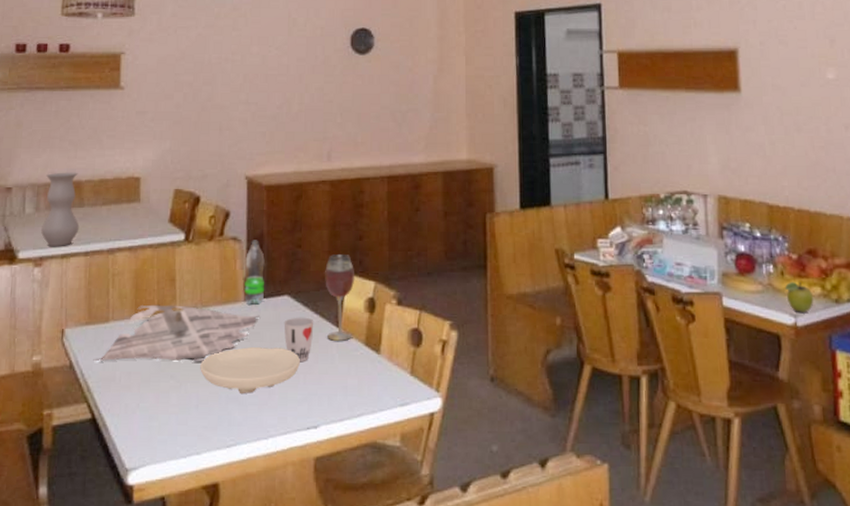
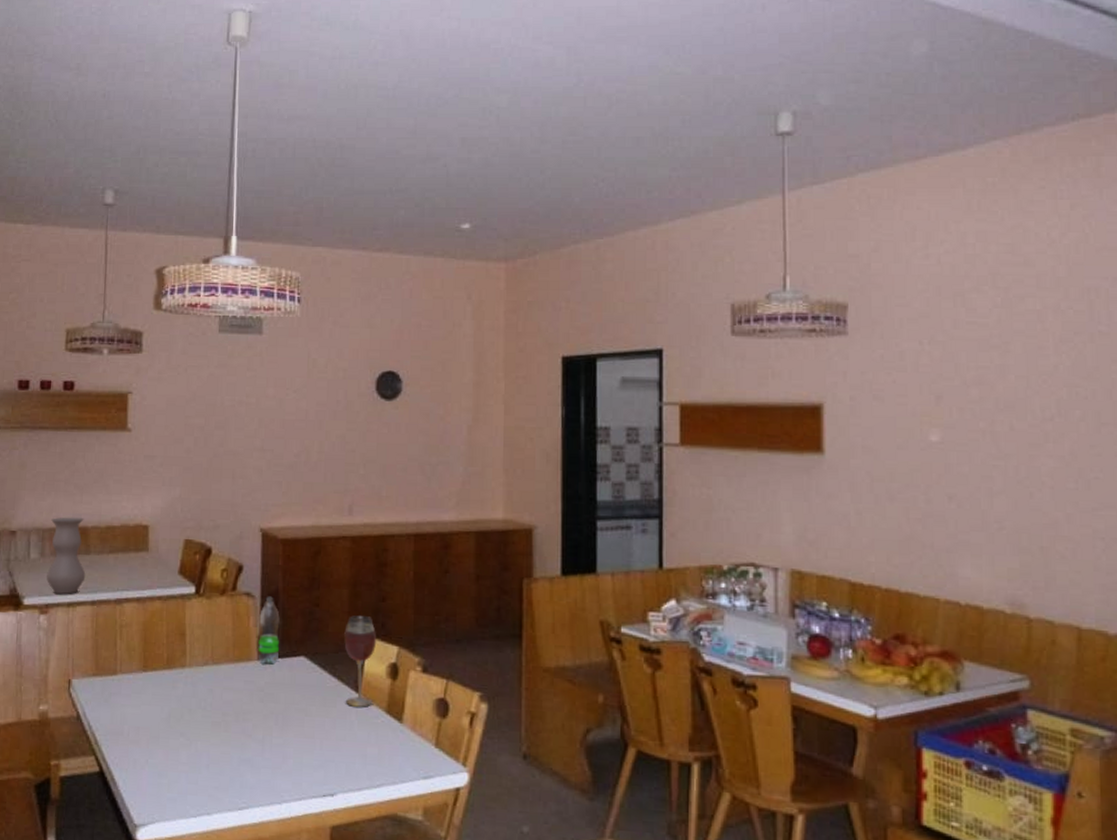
newspaper: present [93,304,259,361] -> none [100,659,274,720]
dish: present [200,347,300,395] -> none [211,708,316,757]
cup: present [284,317,314,363] -> none [299,679,332,727]
fruit: present [784,282,814,312] -> none [864,670,899,704]

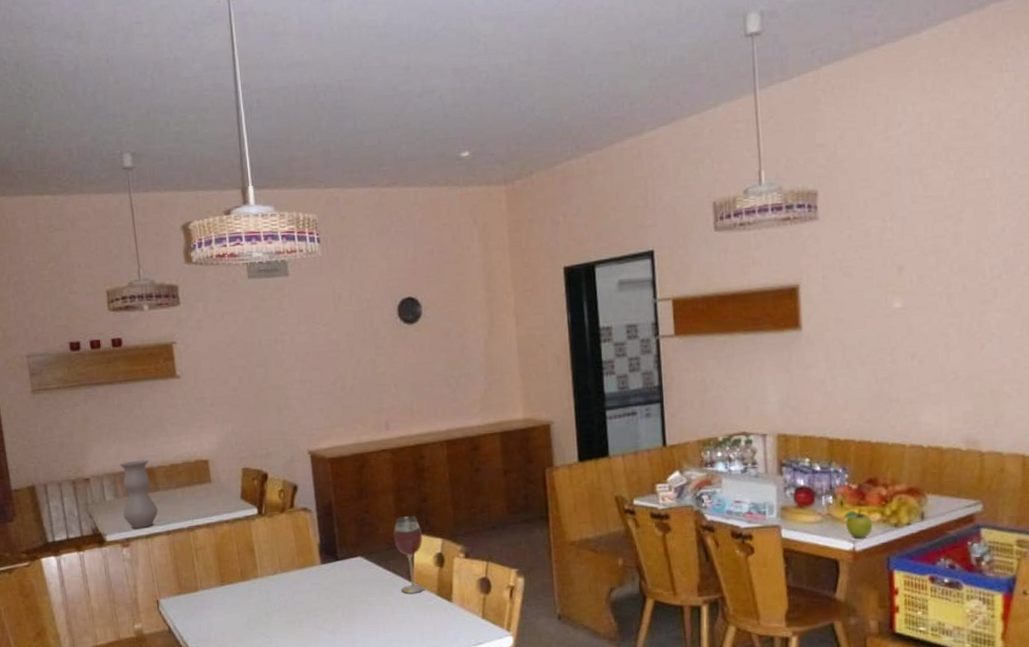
bottle: present [258,596,280,665] -> none [317,509,339,567]
fruit: none [864,670,899,704] -> present [843,510,873,538]

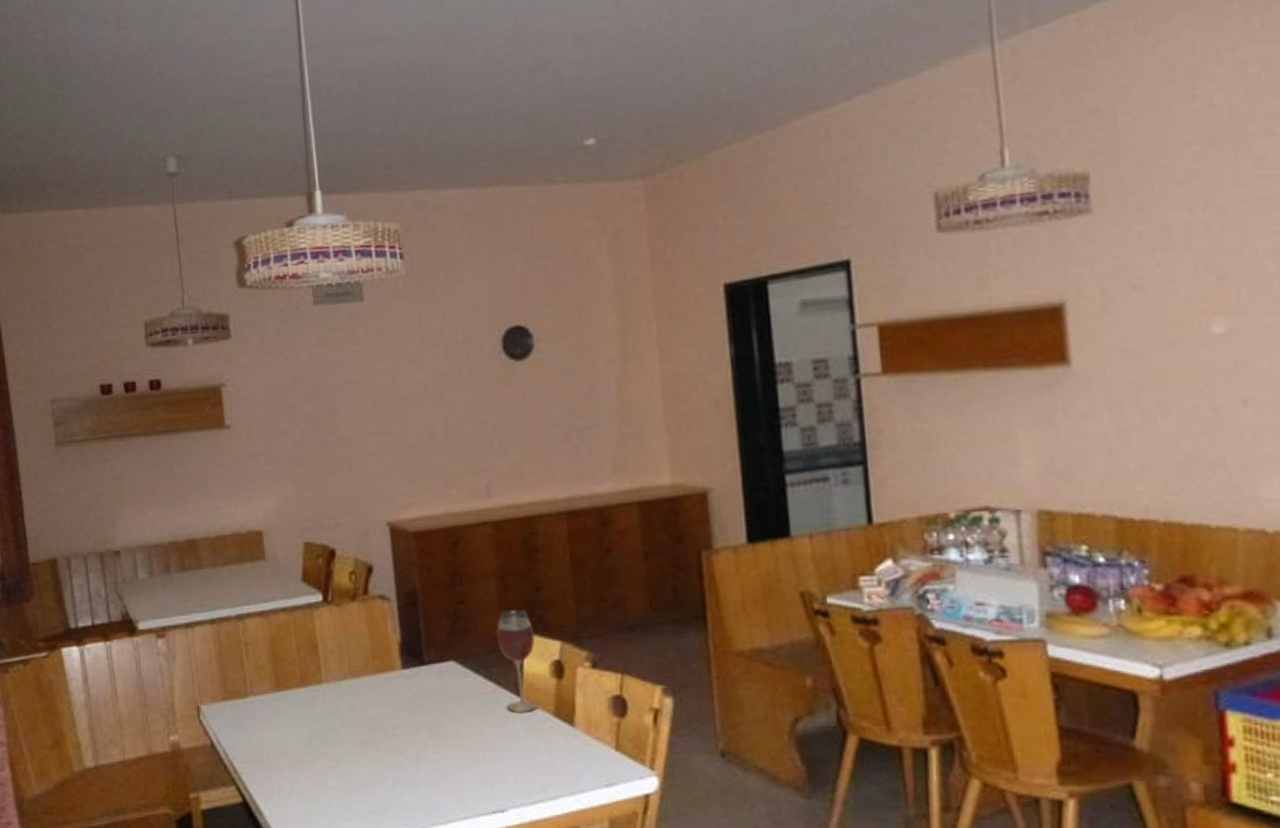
vase: present [120,459,158,529] -> none [156,529,201,616]
fruit: present [843,510,873,538] -> none [1143,621,1191,661]

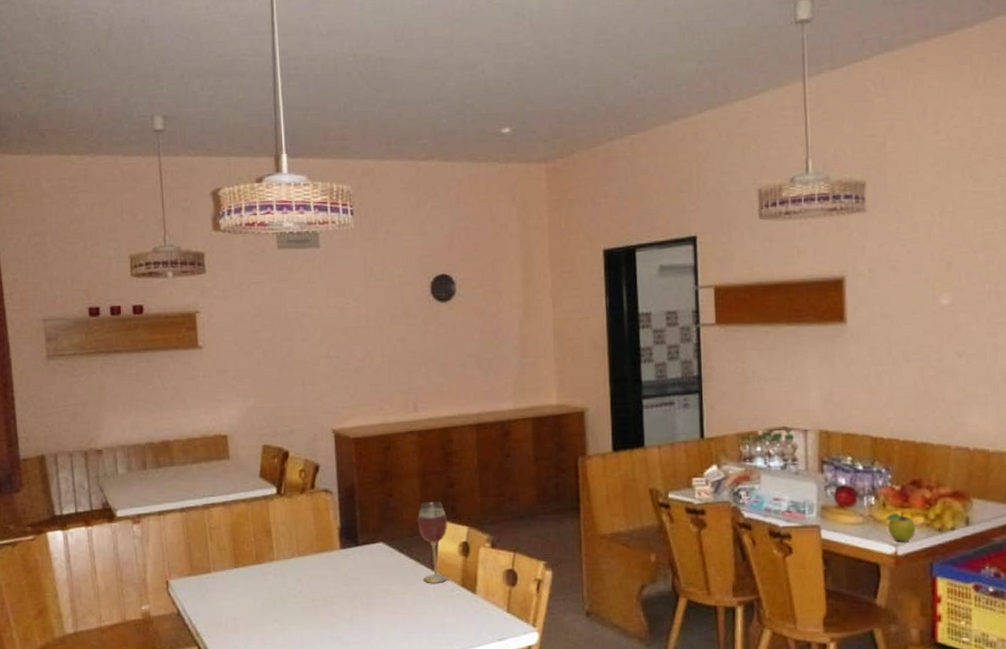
fruit: none [1143,621,1191,661] -> present [886,513,916,542]

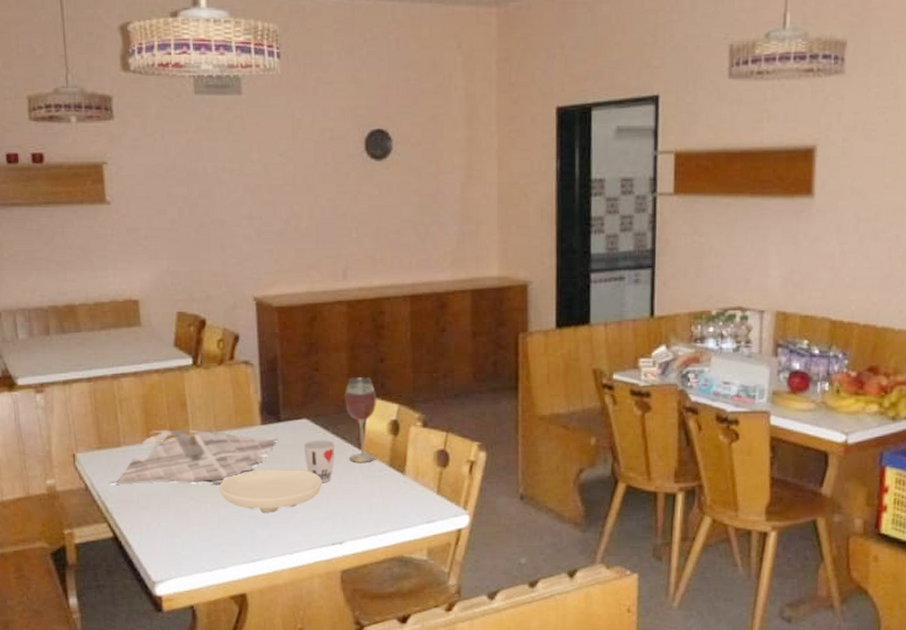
newspaper: none [199,555,356,608] -> present [108,429,278,483]
dish: none [302,591,398,635] -> present [219,469,322,514]
cup: none [380,562,410,604] -> present [303,440,335,483]
fruit: present [886,513,916,542] -> none [838,400,869,430]

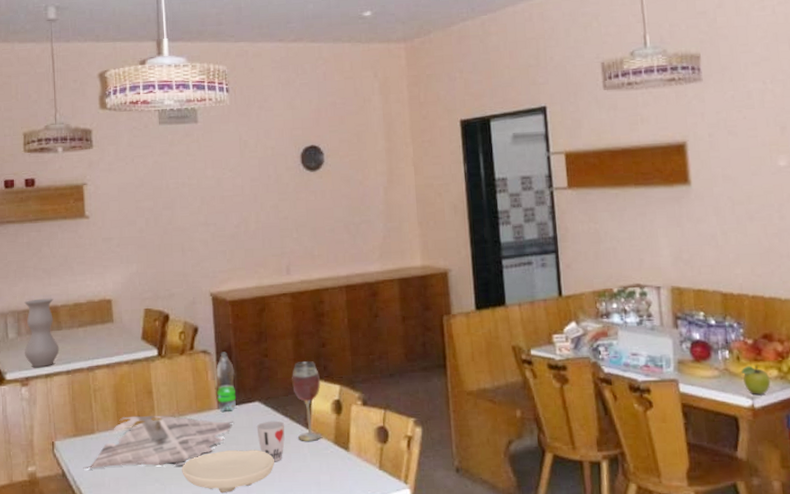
vase: none [36,295,79,373] -> present [24,298,60,368]
bottle: none [259,363,282,428] -> present [216,352,237,412]
fruit: none [838,400,869,430] -> present [740,366,771,395]

